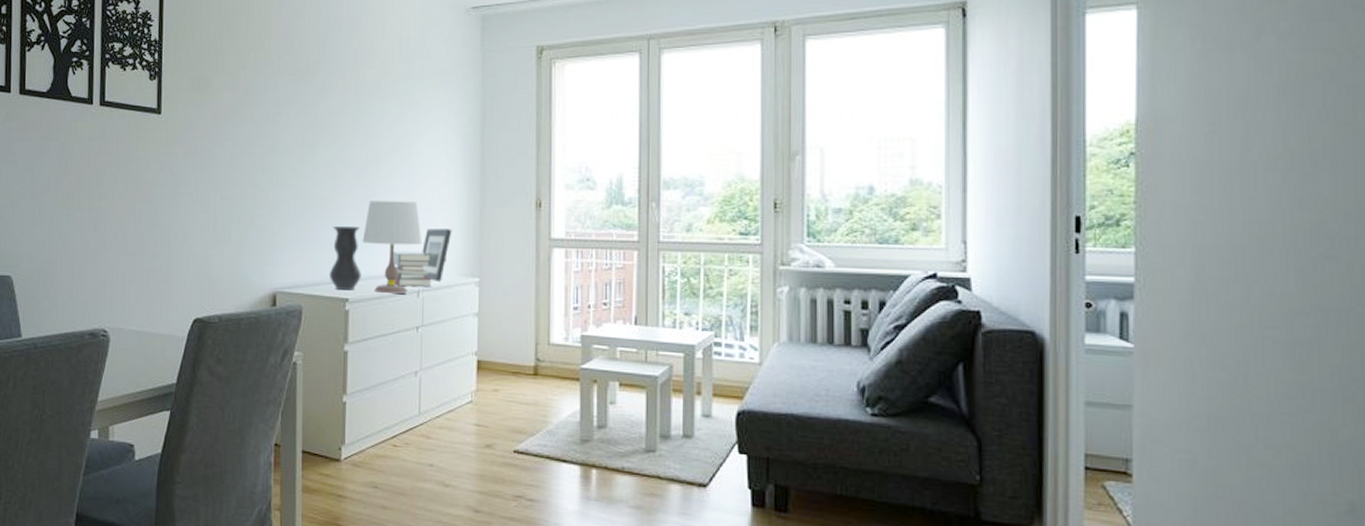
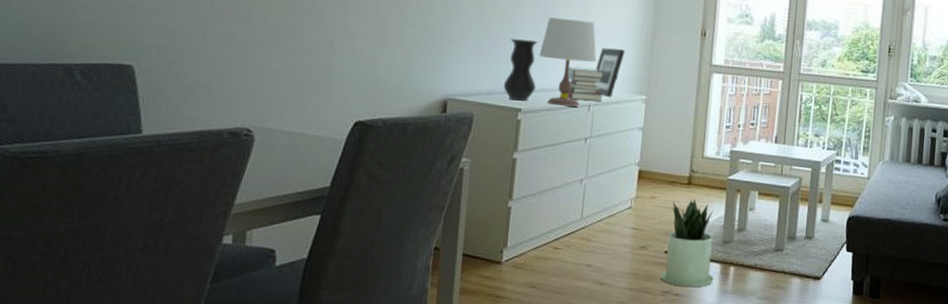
planter: none [510,391,573,493] -> present [660,199,714,288]

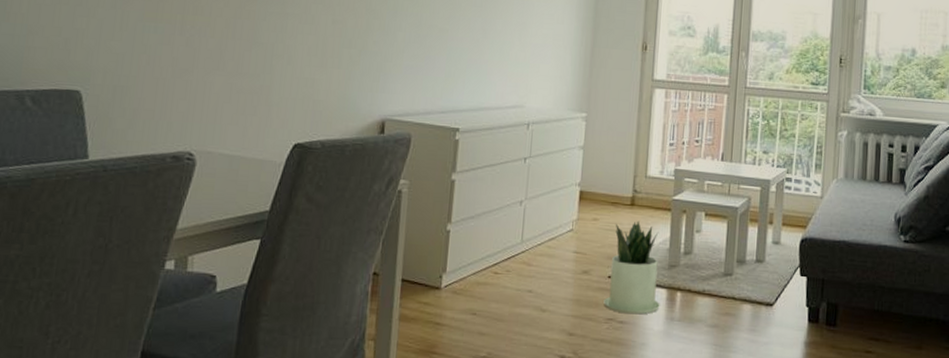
vase: present [503,39,538,101] -> none [440,57,475,120]
table lamp: present [539,17,597,107] -> none [476,34,535,126]
books: present [567,66,603,102] -> none [505,83,542,121]
picture frame: present [594,48,626,98] -> none [533,64,564,116]

